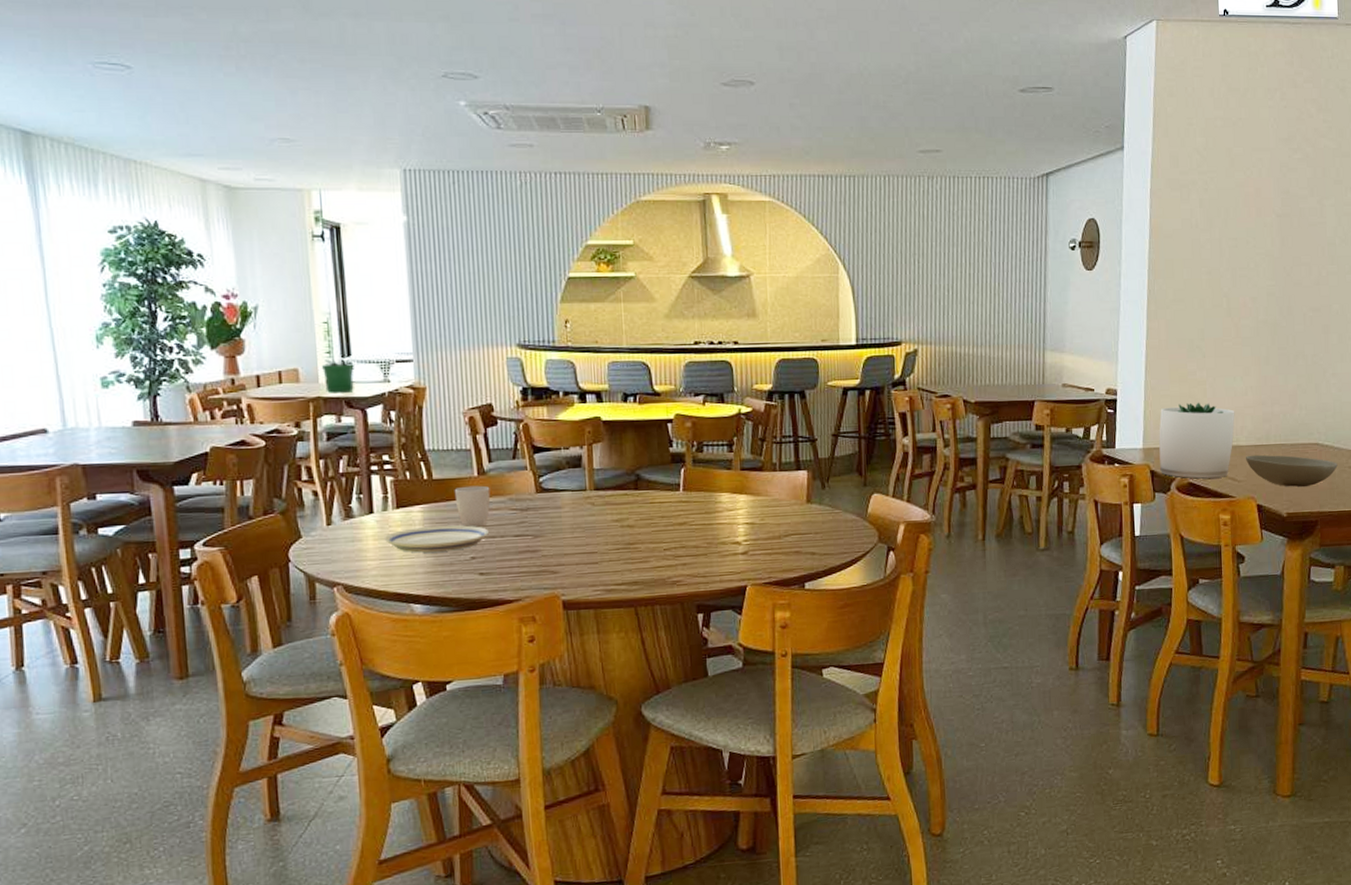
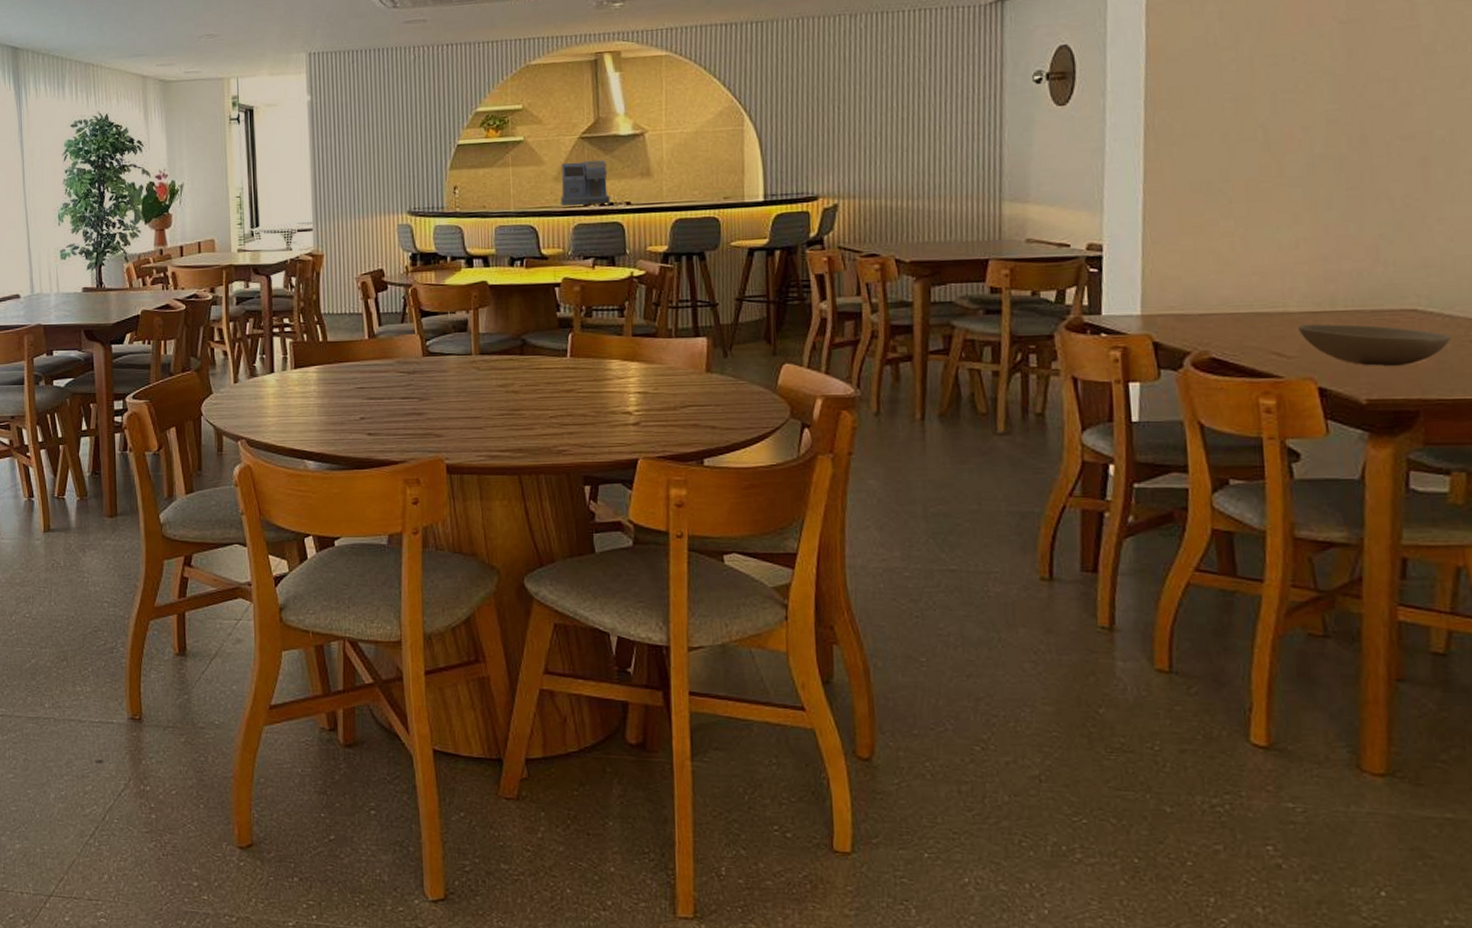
planter: present [321,359,355,393] -> none [233,230,263,261]
plate: present [384,525,489,553] -> none [282,385,377,412]
cup: present [454,485,491,527] -> none [346,348,380,388]
coffee machine: none [671,300,719,344] -> present [560,160,611,207]
planter: present [1159,402,1235,479] -> none [1164,258,1280,353]

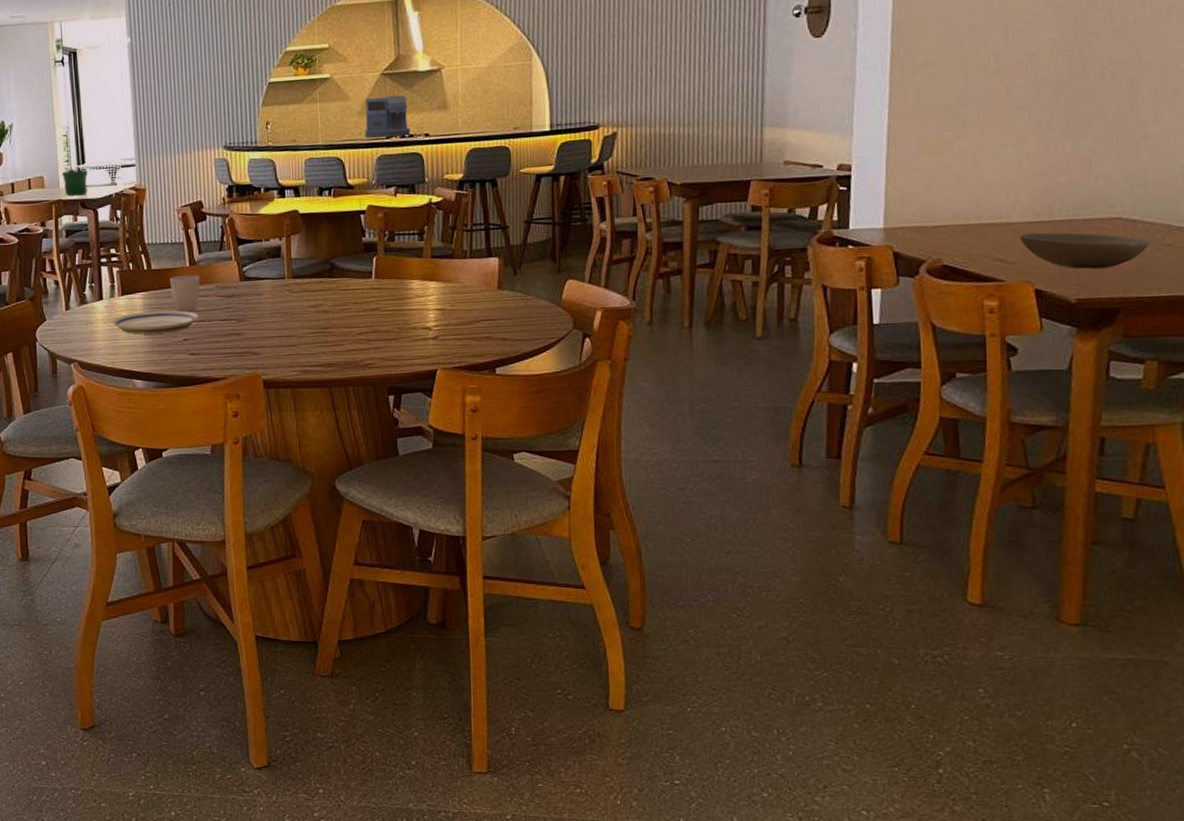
planter: none [233,230,263,261] -> present [61,167,89,196]
plate: none [282,385,377,412] -> present [111,310,199,335]
cup: none [346,348,380,388] -> present [169,275,201,312]

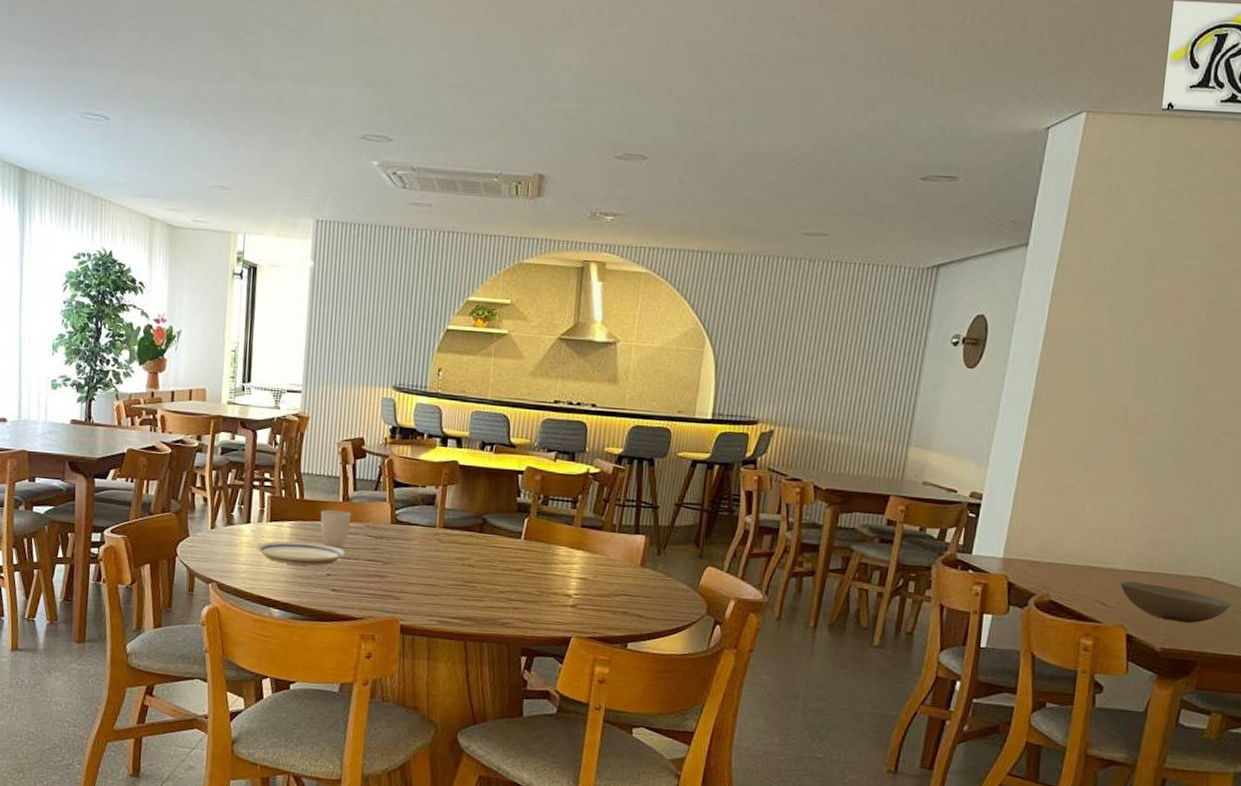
planter: present [61,167,89,196] -> none [225,383,253,415]
coffee machine: present [364,95,411,139] -> none [533,360,579,404]

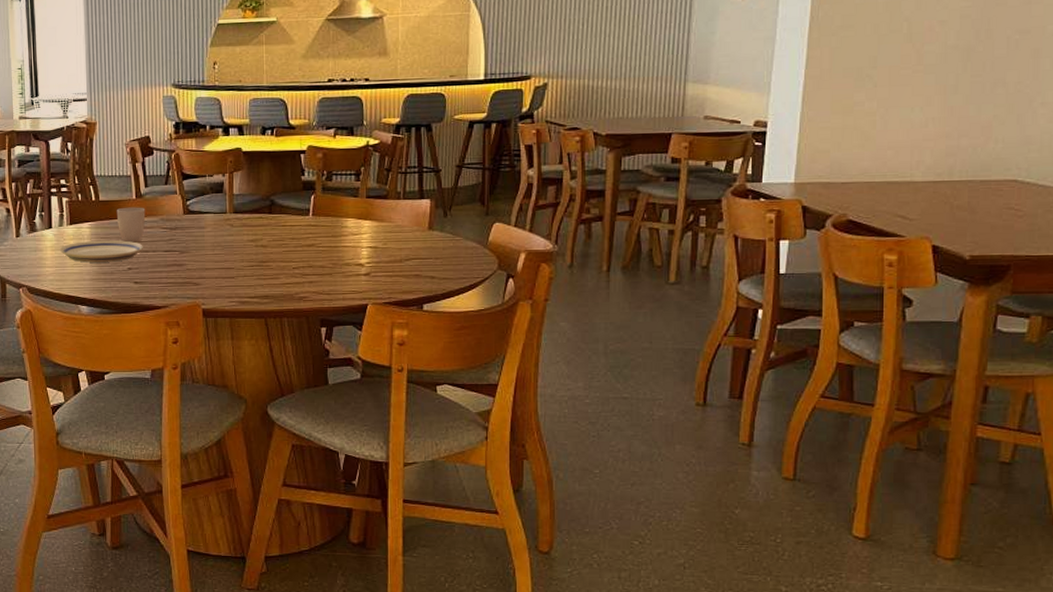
bowl: present [1121,580,1232,623] -> none [921,191,1041,227]

